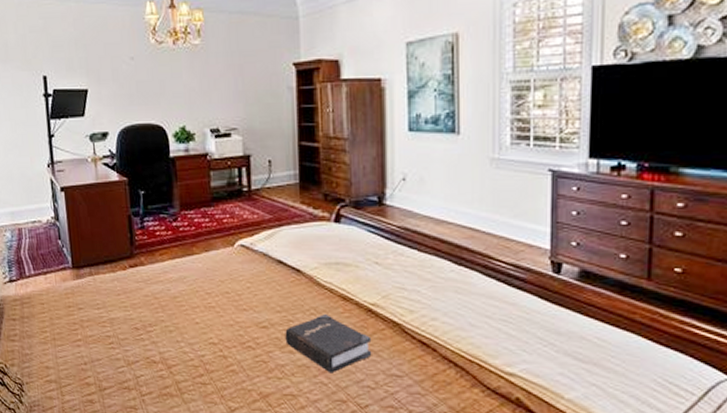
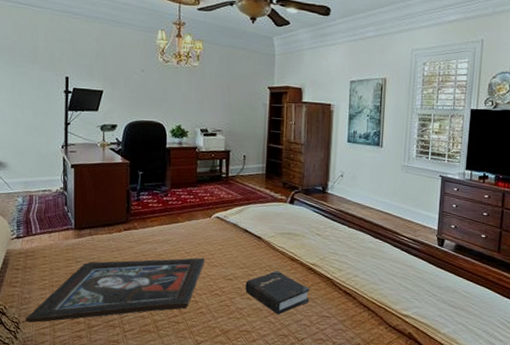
religious icon: none [29,299,232,385] -> present [25,257,205,323]

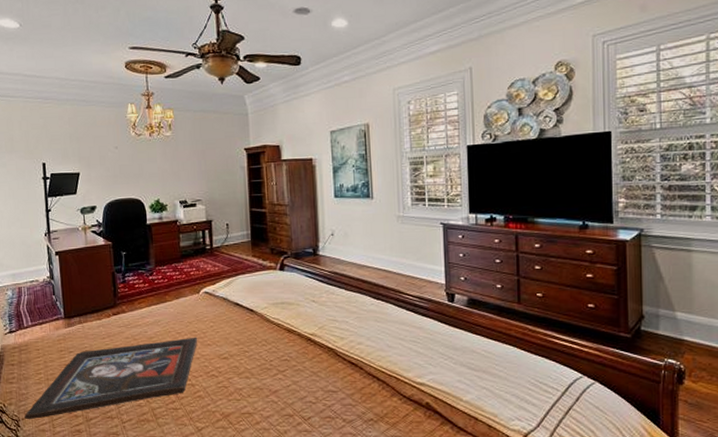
hardback book: present [245,271,310,315] -> none [242,345,312,393]

